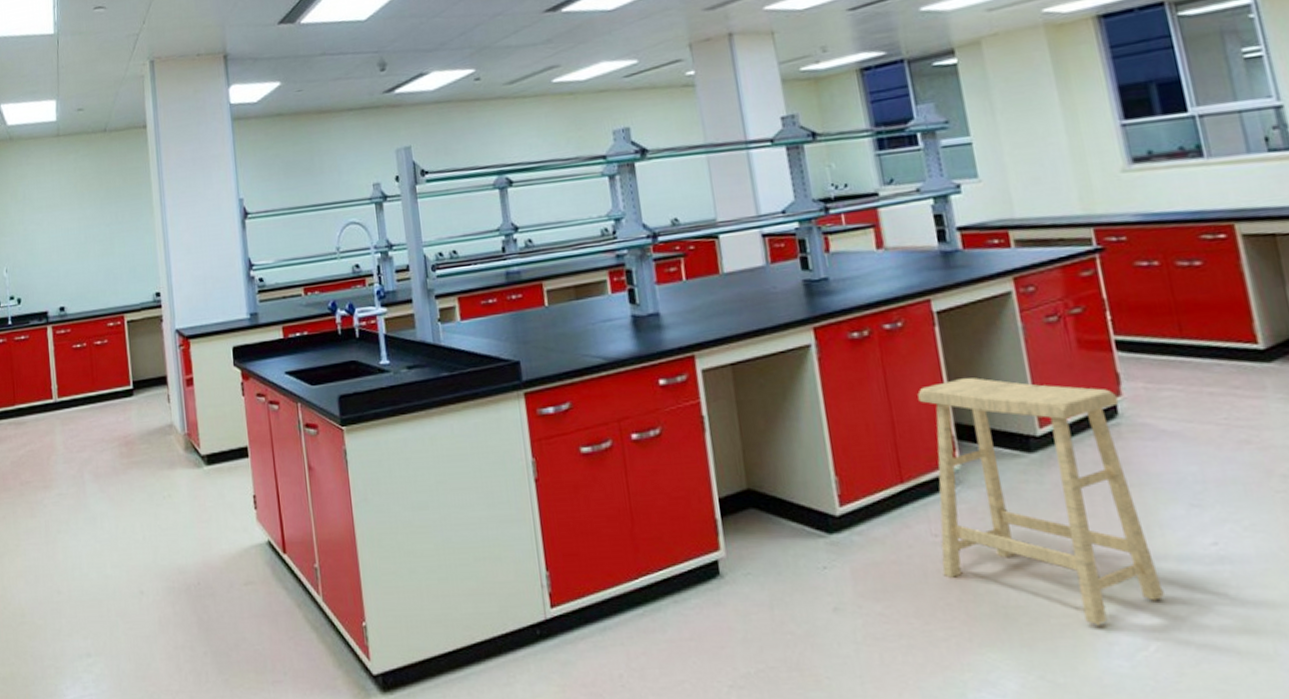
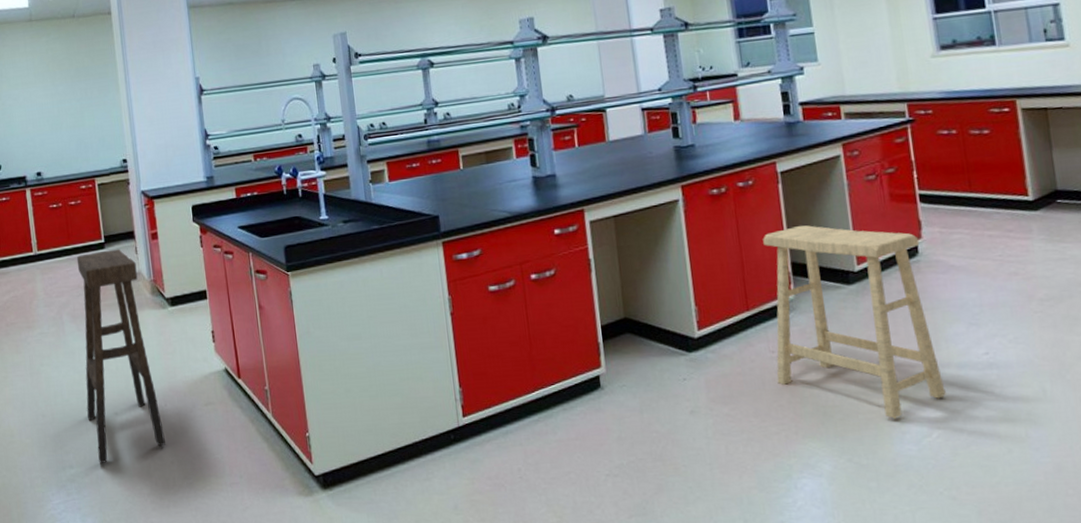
stool: none [101,397,198,653] -> present [76,249,165,464]

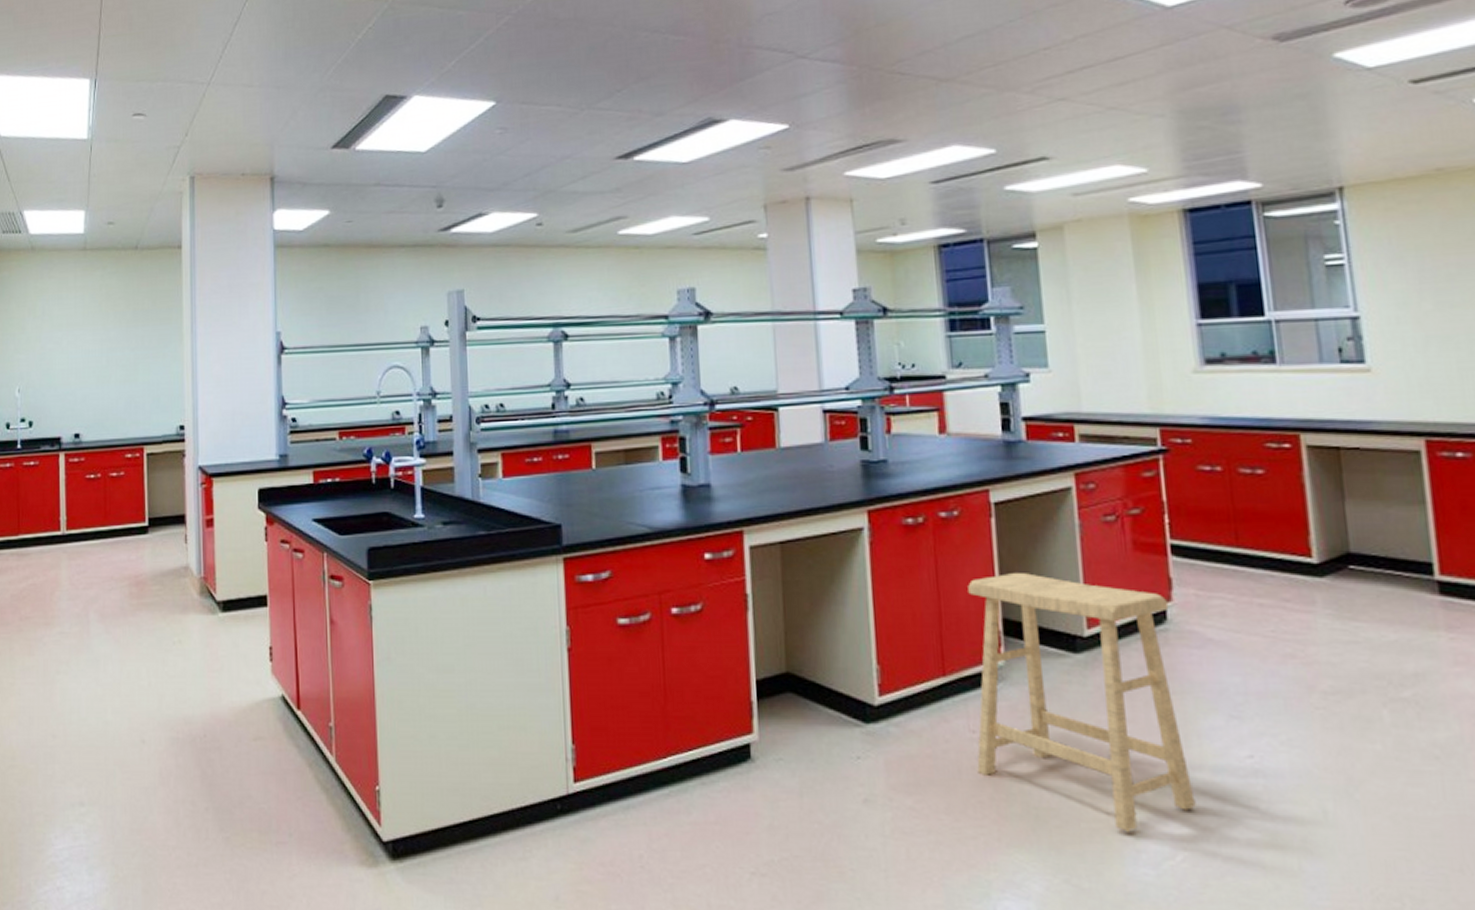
stool: present [76,249,165,464] -> none [107,535,200,804]

